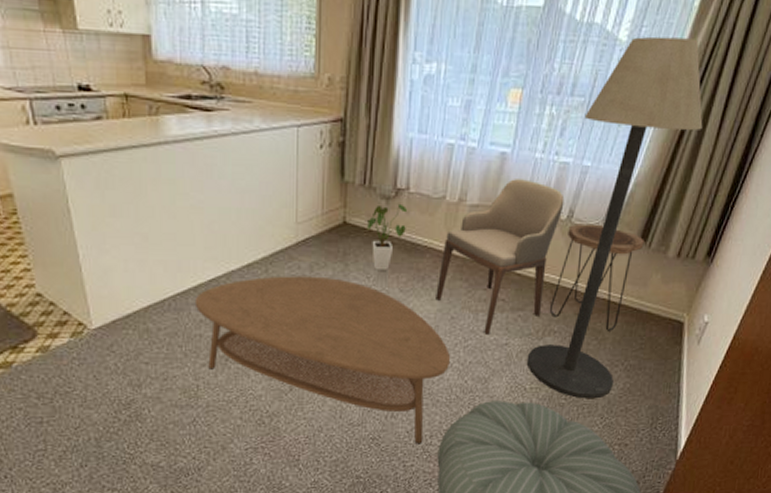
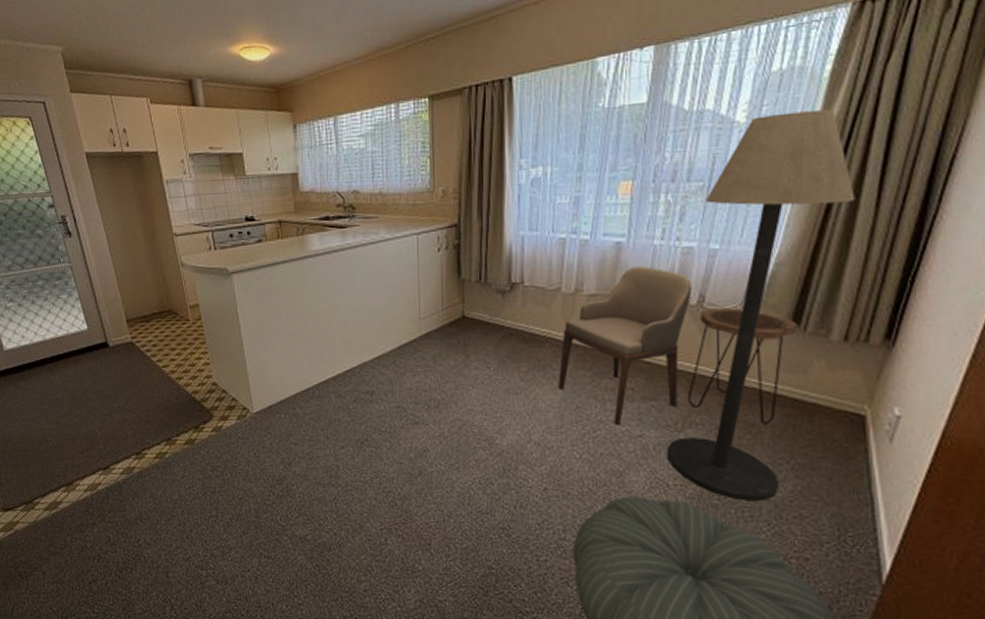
coffee table: present [194,276,450,445] -> none [334,366,578,539]
house plant: present [366,203,408,270] -> none [484,296,524,360]

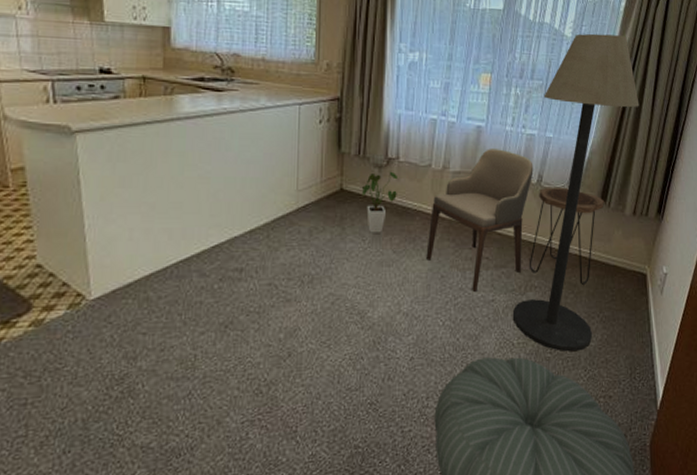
house plant: none [484,296,524,360] -> present [361,171,399,233]

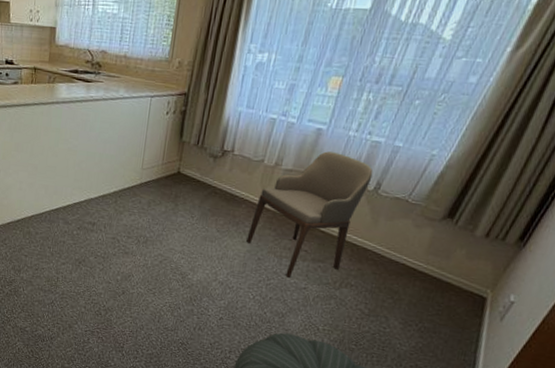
house plant: present [361,171,399,233] -> none [196,162,231,214]
floor lamp: present [512,33,639,352] -> none [321,36,529,351]
side table: present [529,187,604,285] -> none [348,195,451,294]

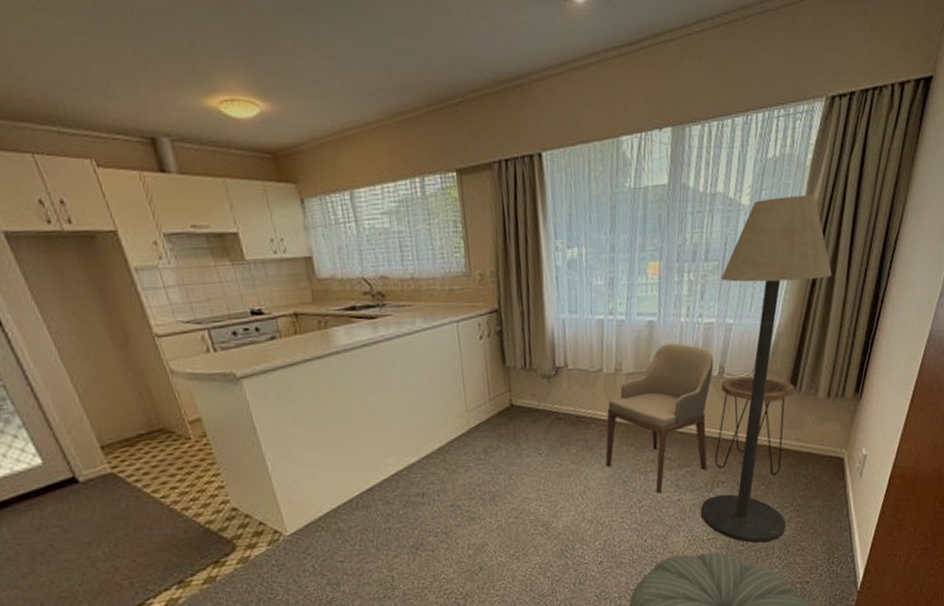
floor lamp: none [321,36,529,351] -> present [700,195,832,543]
side table: none [348,195,451,294] -> present [714,376,794,476]

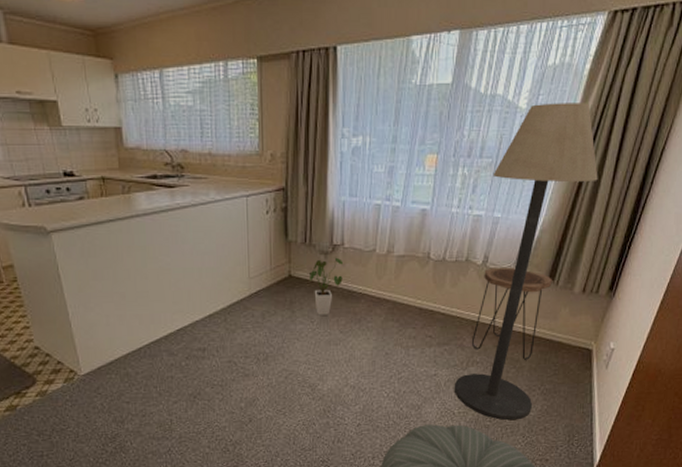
house plant: none [531,380,570,446] -> present [308,257,344,315]
armchair: present [605,343,714,493] -> none [371,231,479,367]

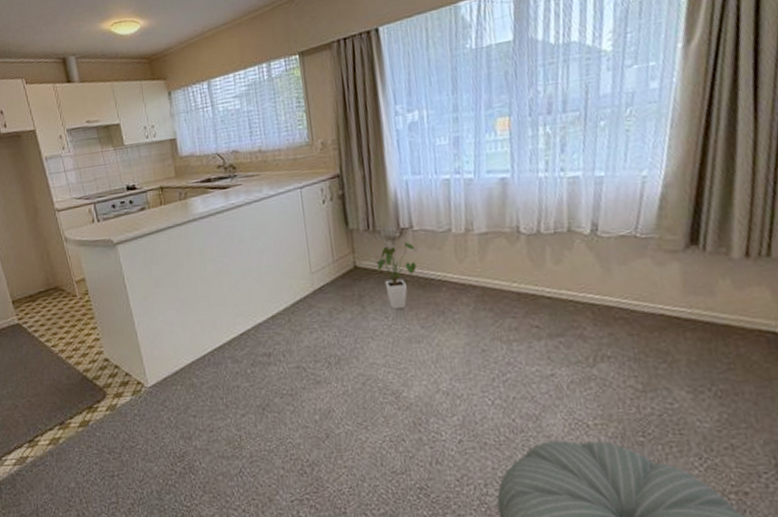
floor lamp: present [454,103,598,421] -> none [581,31,733,435]
side table: present [471,267,552,360] -> none [594,234,696,351]

